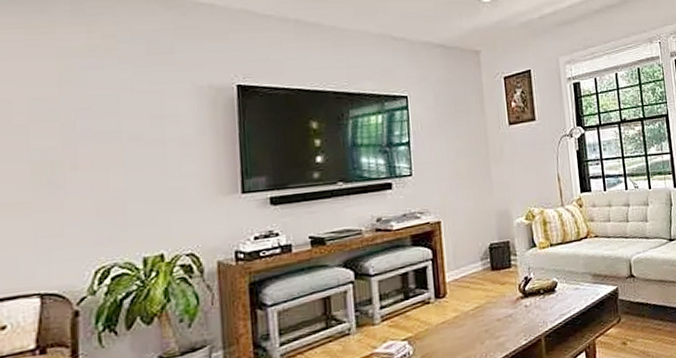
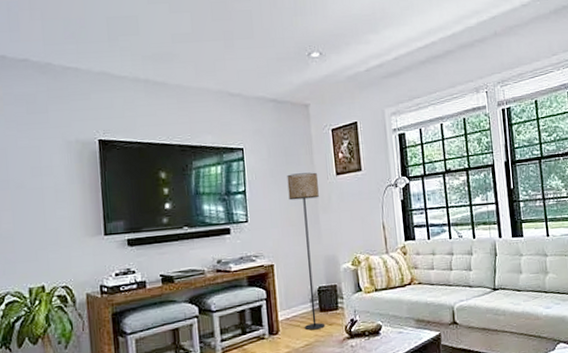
floor lamp: none [455,122,498,292] -> present [287,172,326,331]

